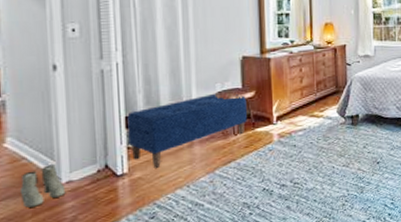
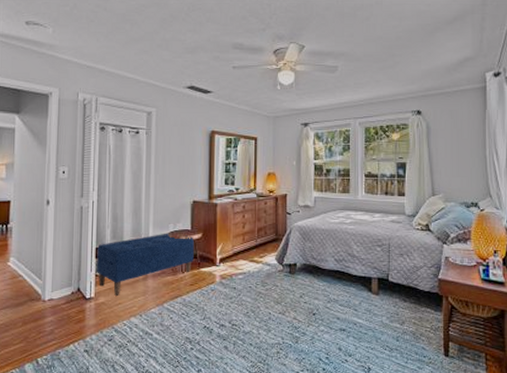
boots: present [19,164,66,208] -> none [15,283,48,318]

